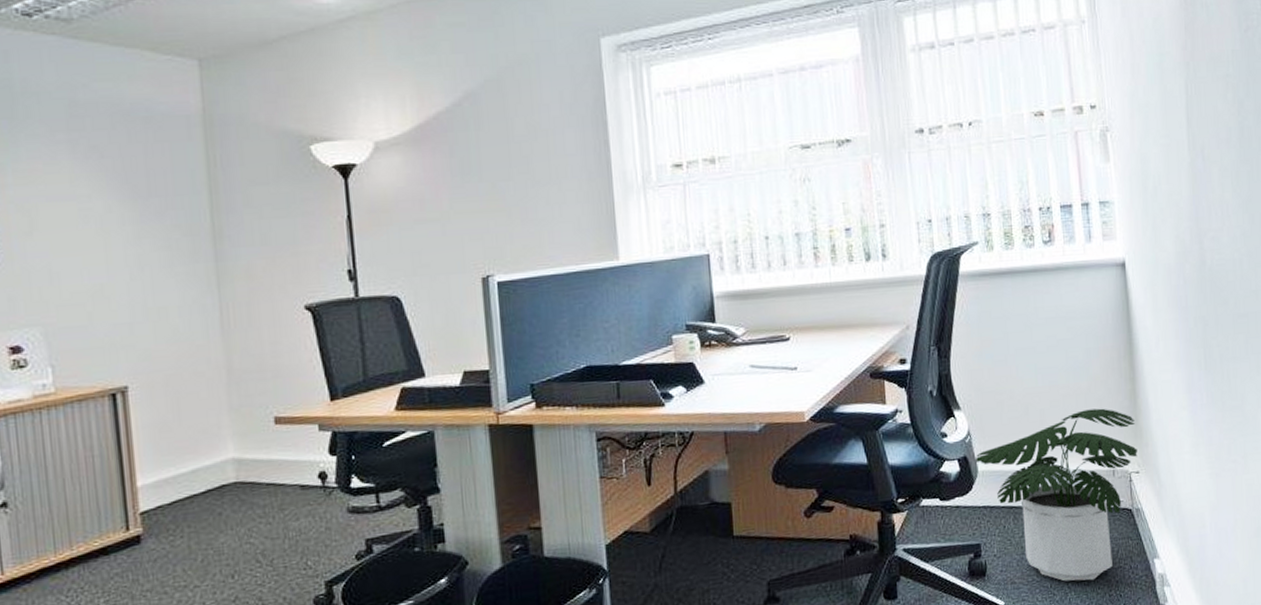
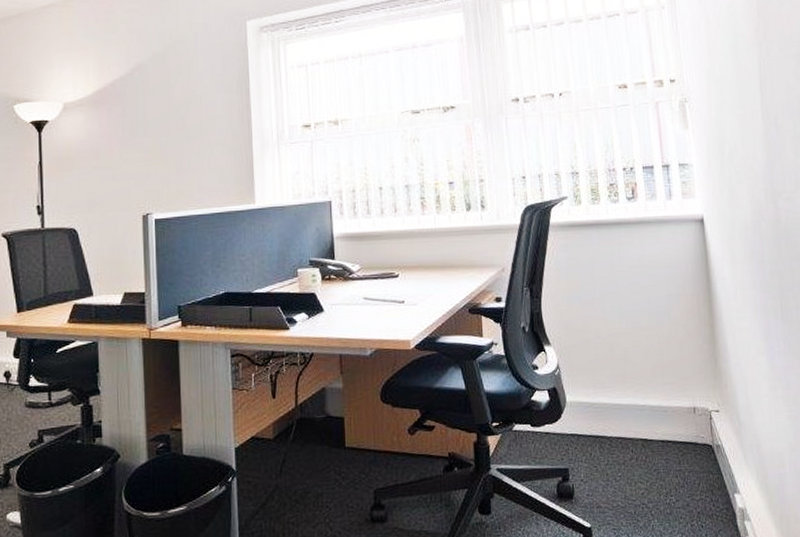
potted plant: present [975,408,1138,582] -> none [564,350,717,510]

